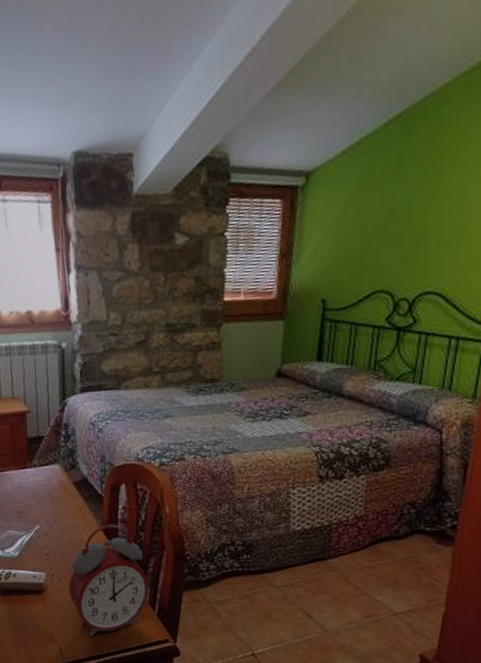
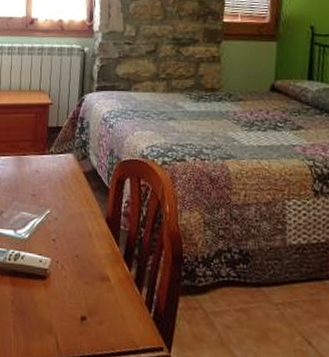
alarm clock: present [69,524,150,637] -> none [71,216,147,334]

